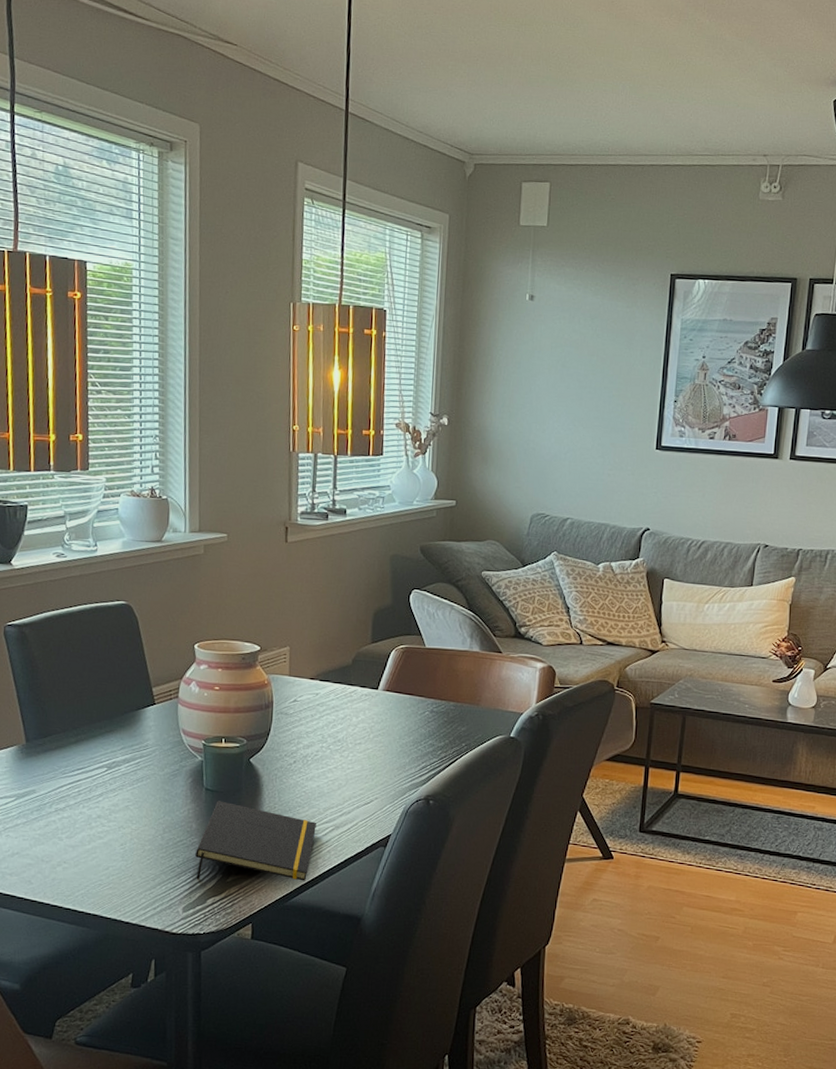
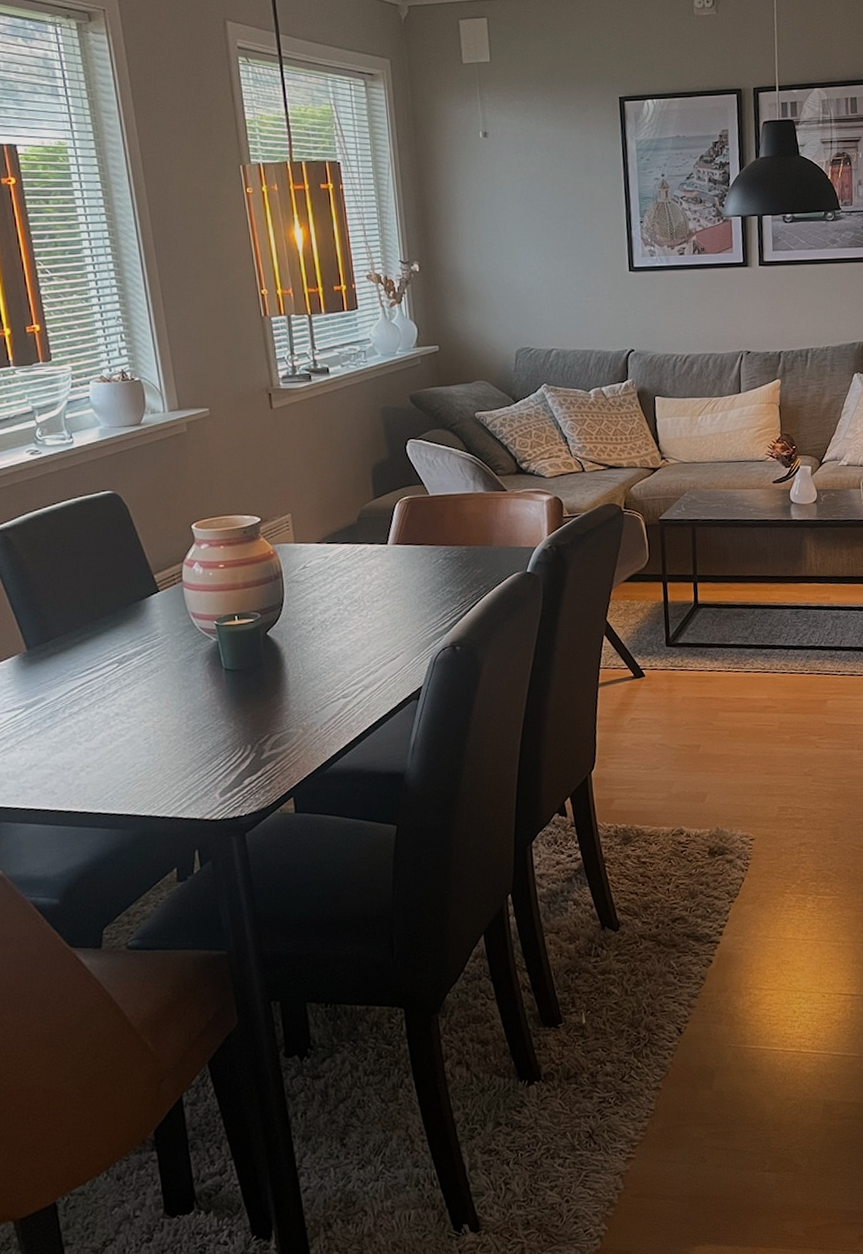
notepad: present [195,801,316,881] -> none [224,679,345,761]

